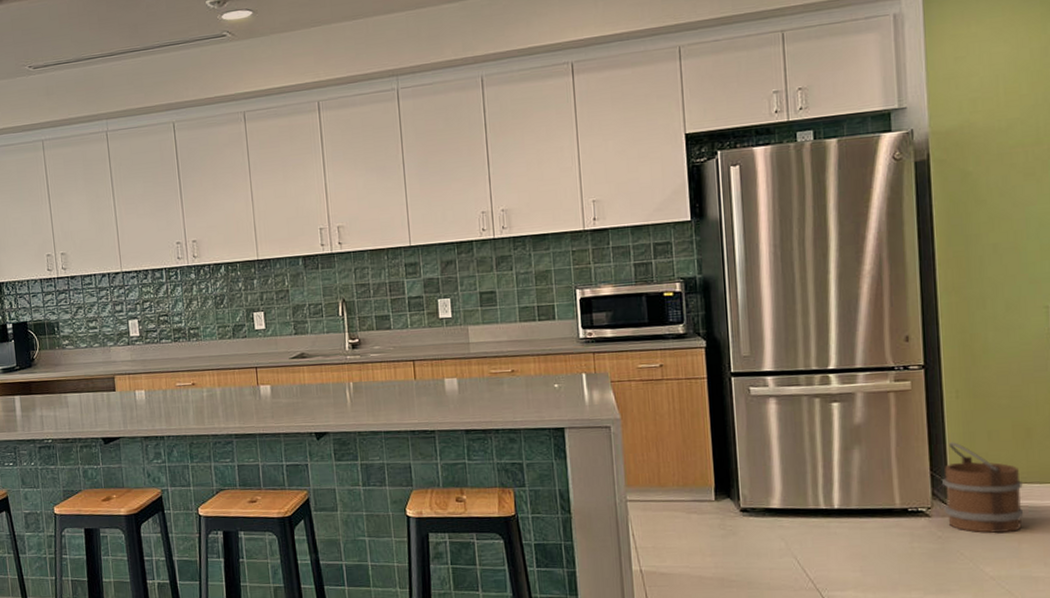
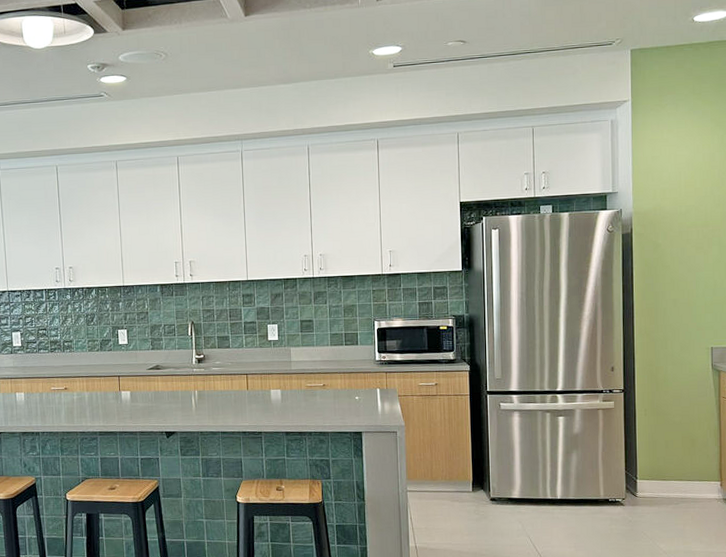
bucket: present [942,442,1024,533] -> none [633,449,688,519]

